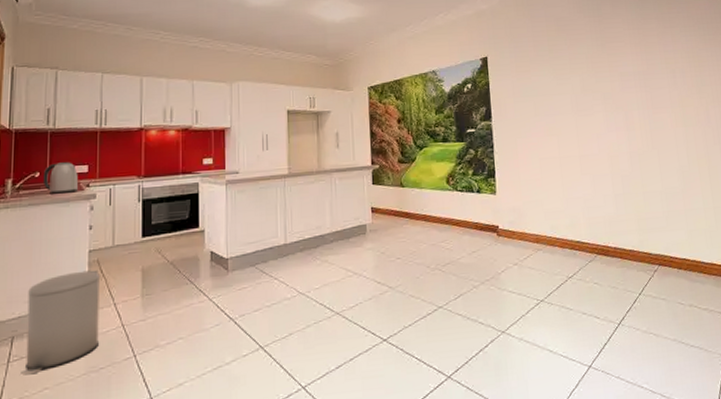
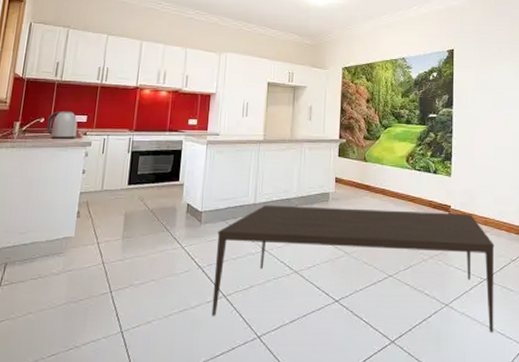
pedal bin: present [21,269,100,374] -> none [10,210,87,298]
dining table: none [247,232,556,371] -> present [211,205,495,332]

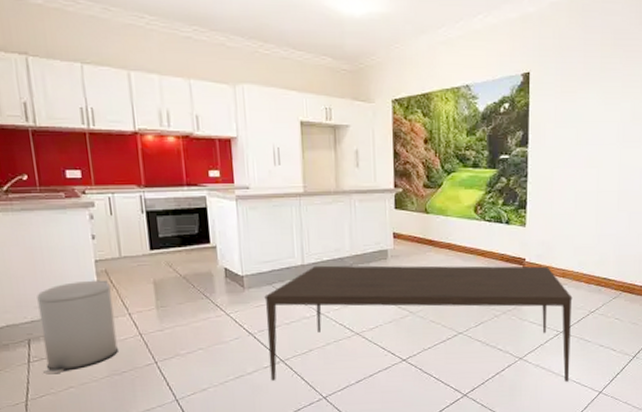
pedal bin: none [10,210,87,298] -> present [37,280,118,373]
kettle: present [47,110,78,140] -> none [32,164,73,201]

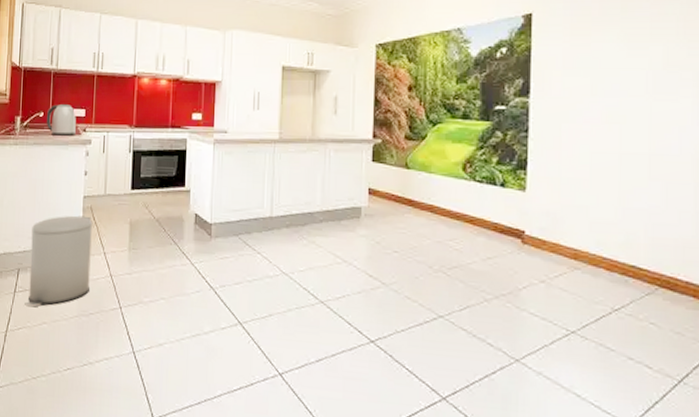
kettle: none [32,164,73,201] -> present [47,103,76,137]
dining table: present [264,265,573,382] -> none [226,219,588,402]

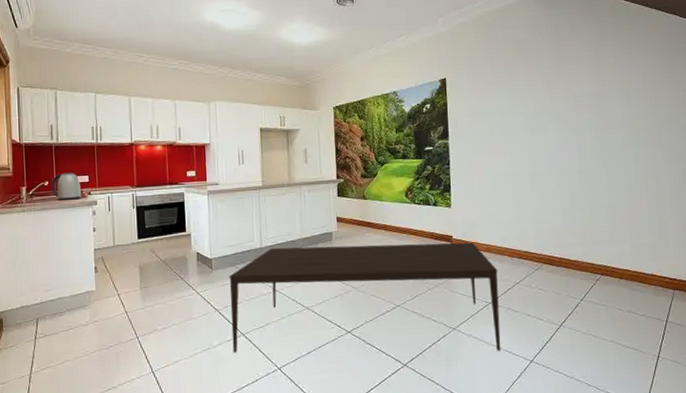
pedal bin: present [25,215,92,306] -> none [46,265,107,349]
dining table: none [226,219,588,402] -> present [229,242,501,353]

